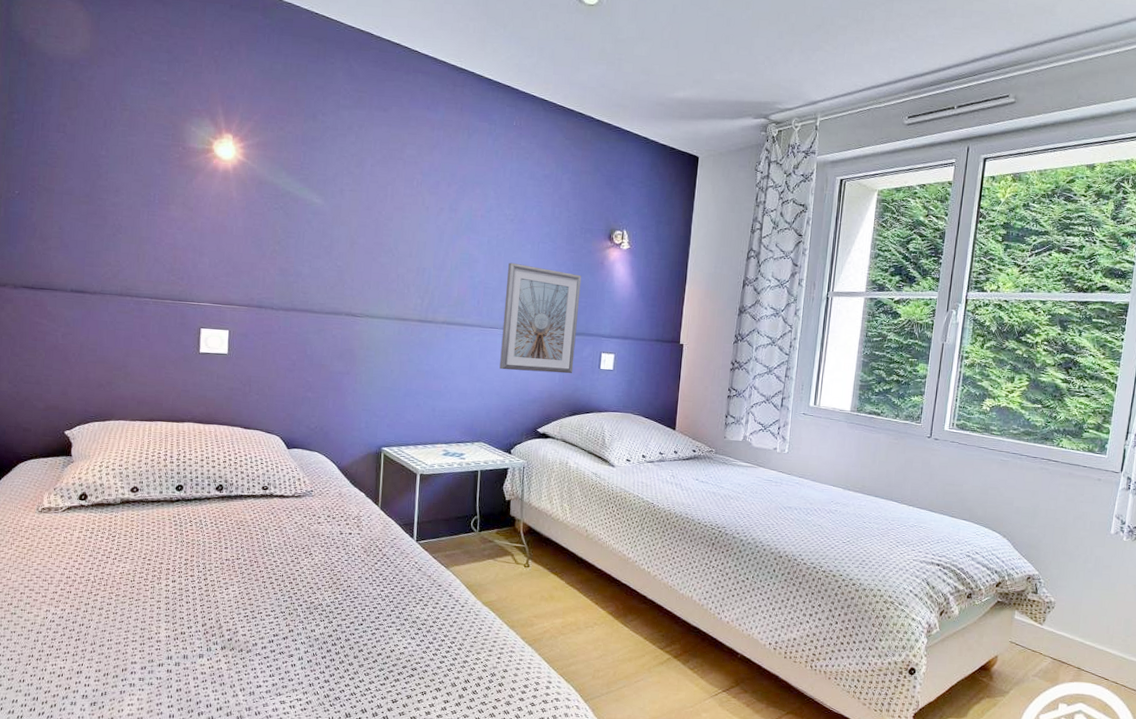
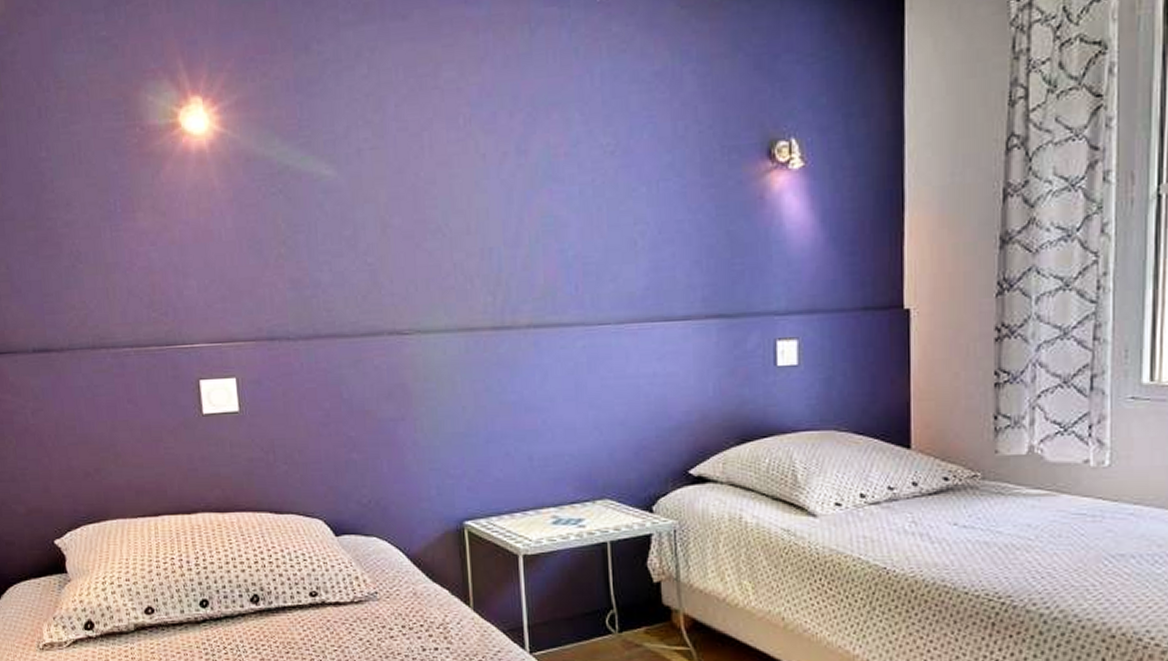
picture frame: present [499,262,582,374] -> none [615,218,734,386]

